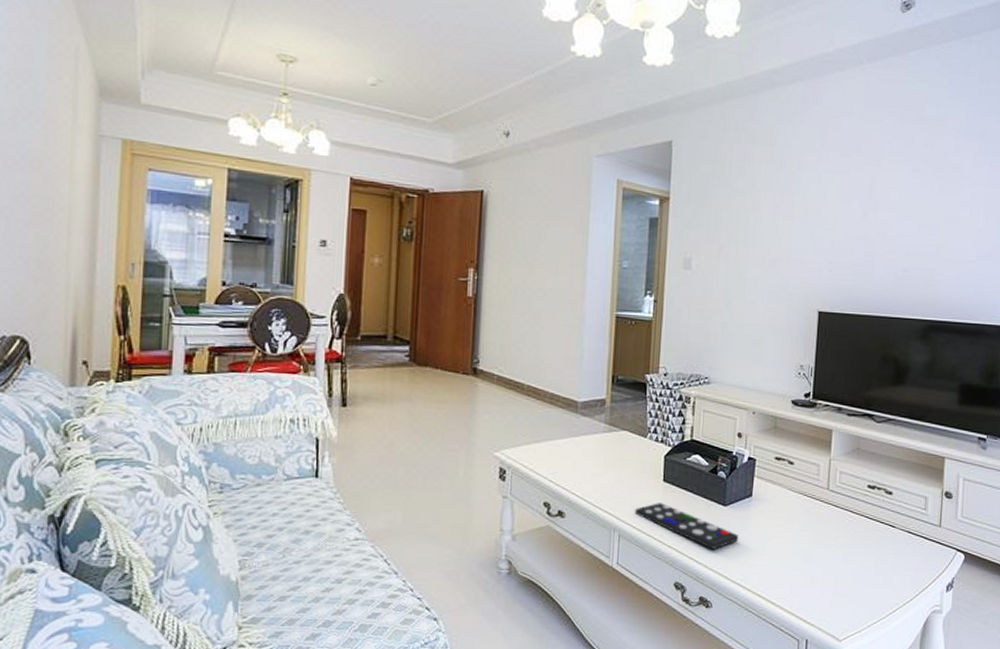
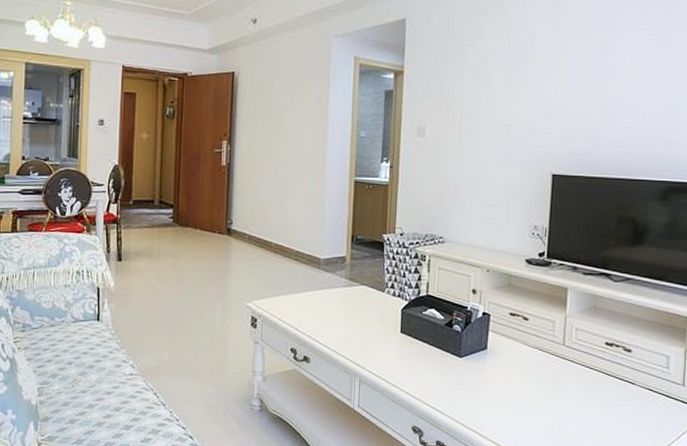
remote control: present [635,503,739,549] -> none [374,352,475,398]

